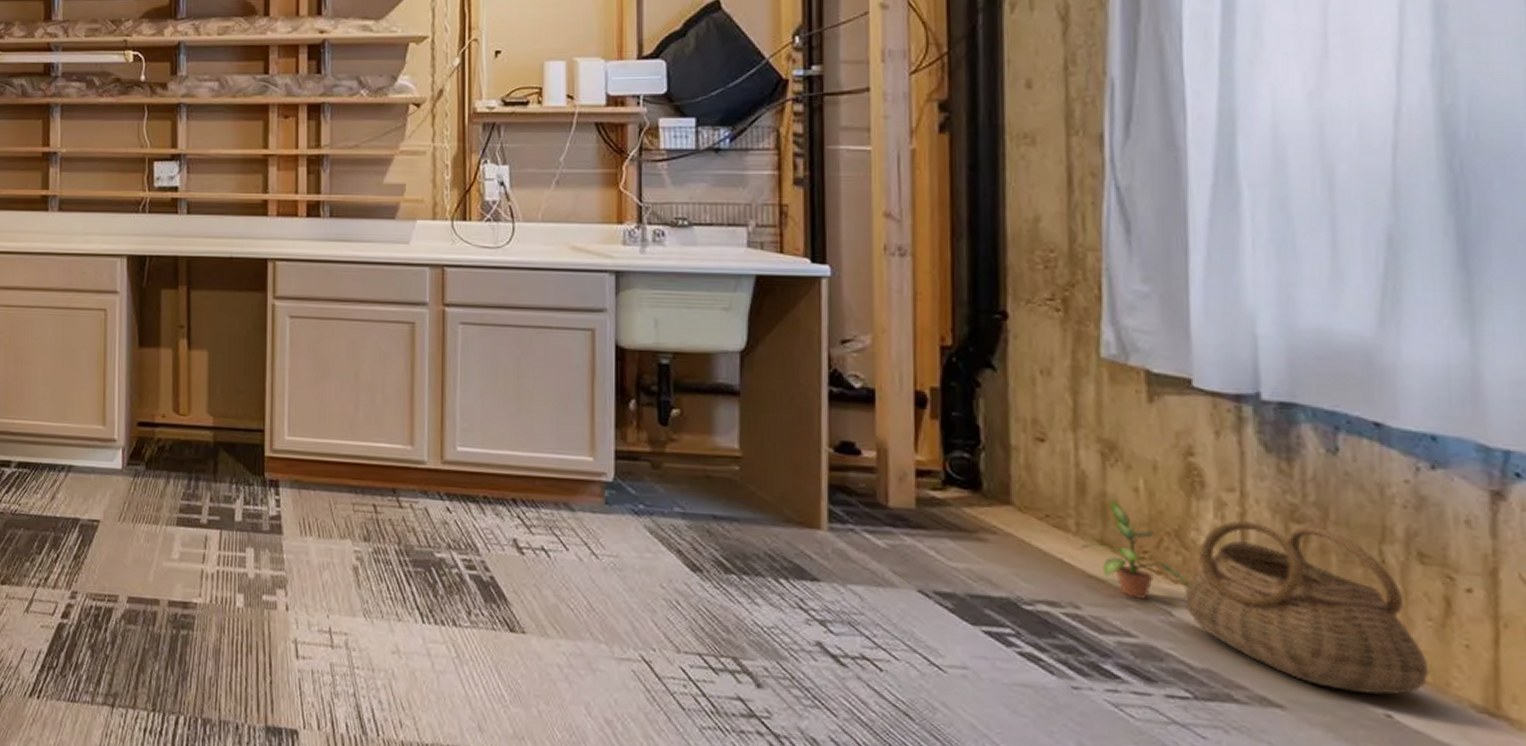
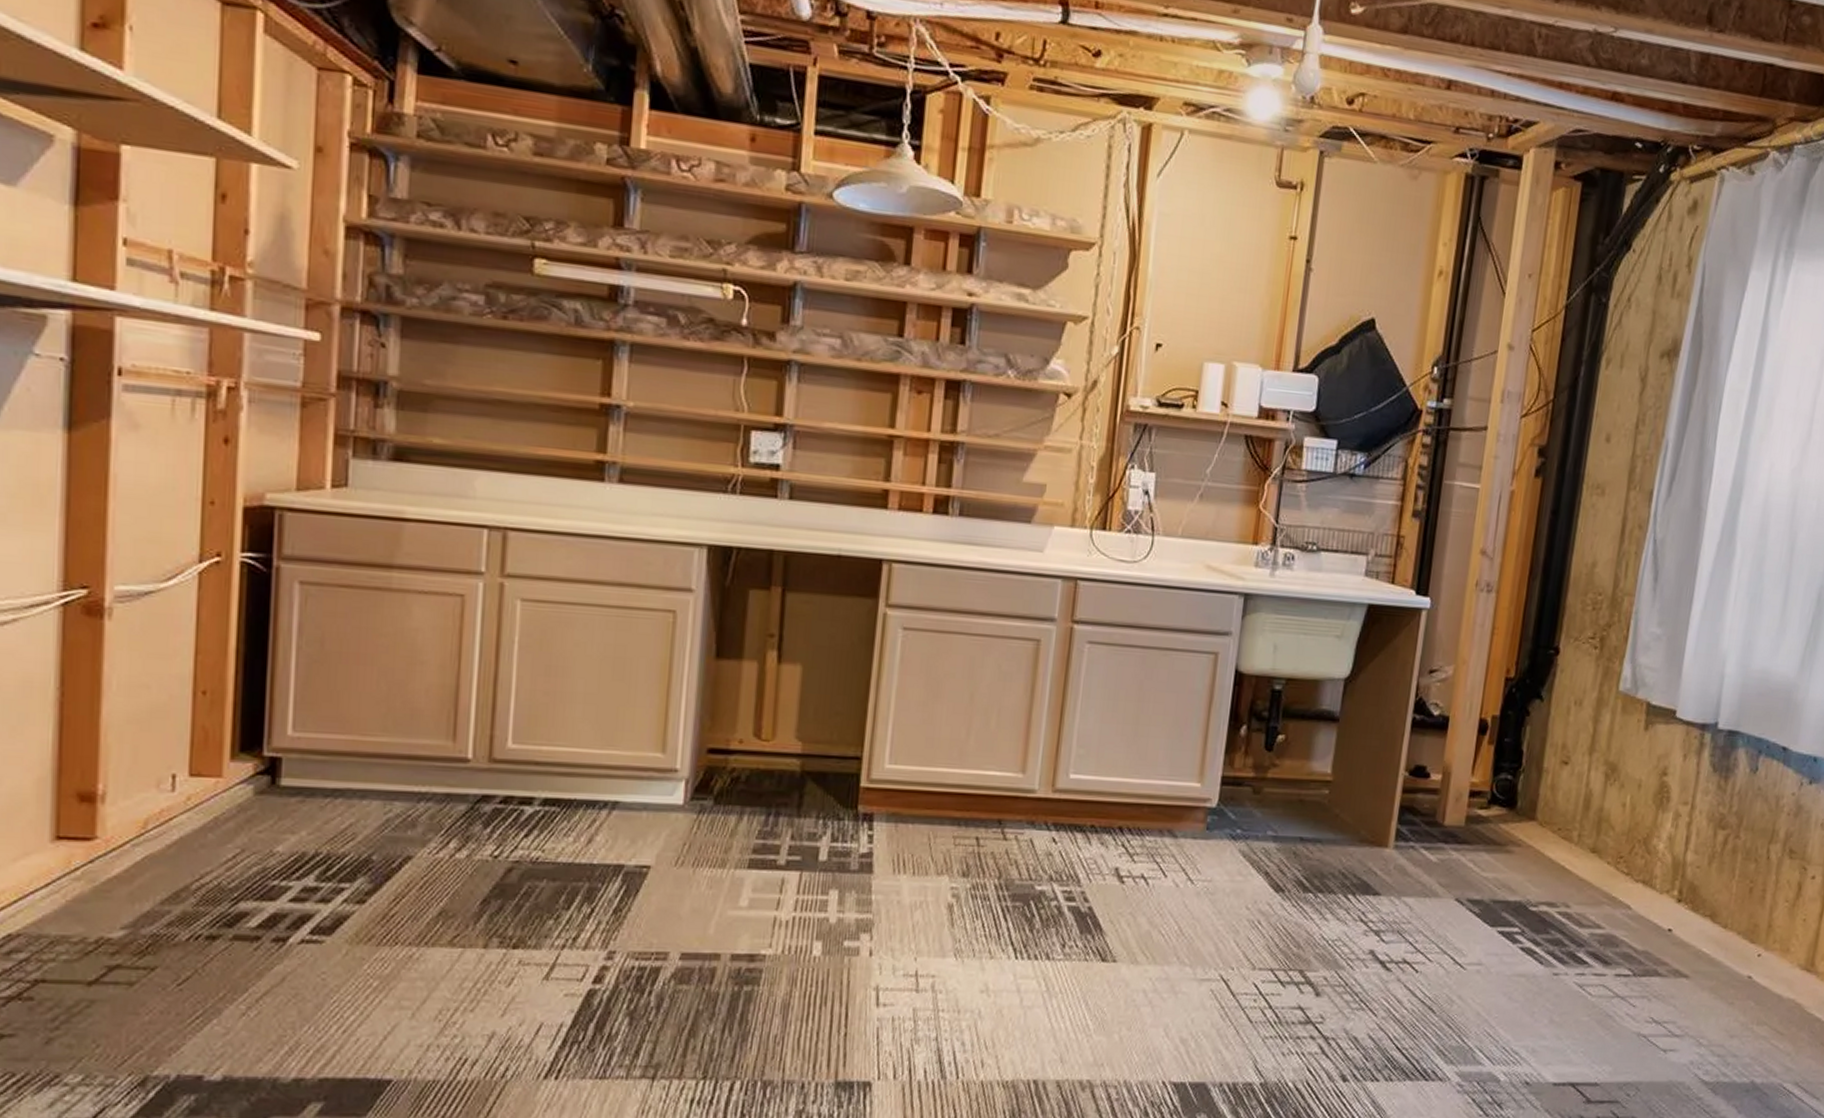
potted plant: present [1082,500,1191,599] -> none [1579,814,1647,896]
basket: present [1184,519,1429,695] -> none [1639,828,1780,961]

